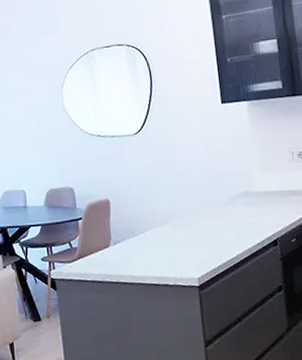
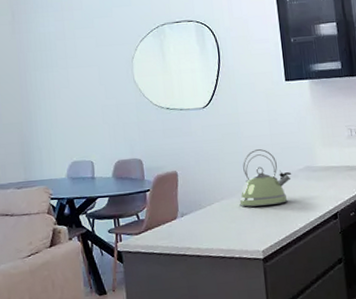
kettle: none [173,174,229,235] -> present [239,148,292,207]

